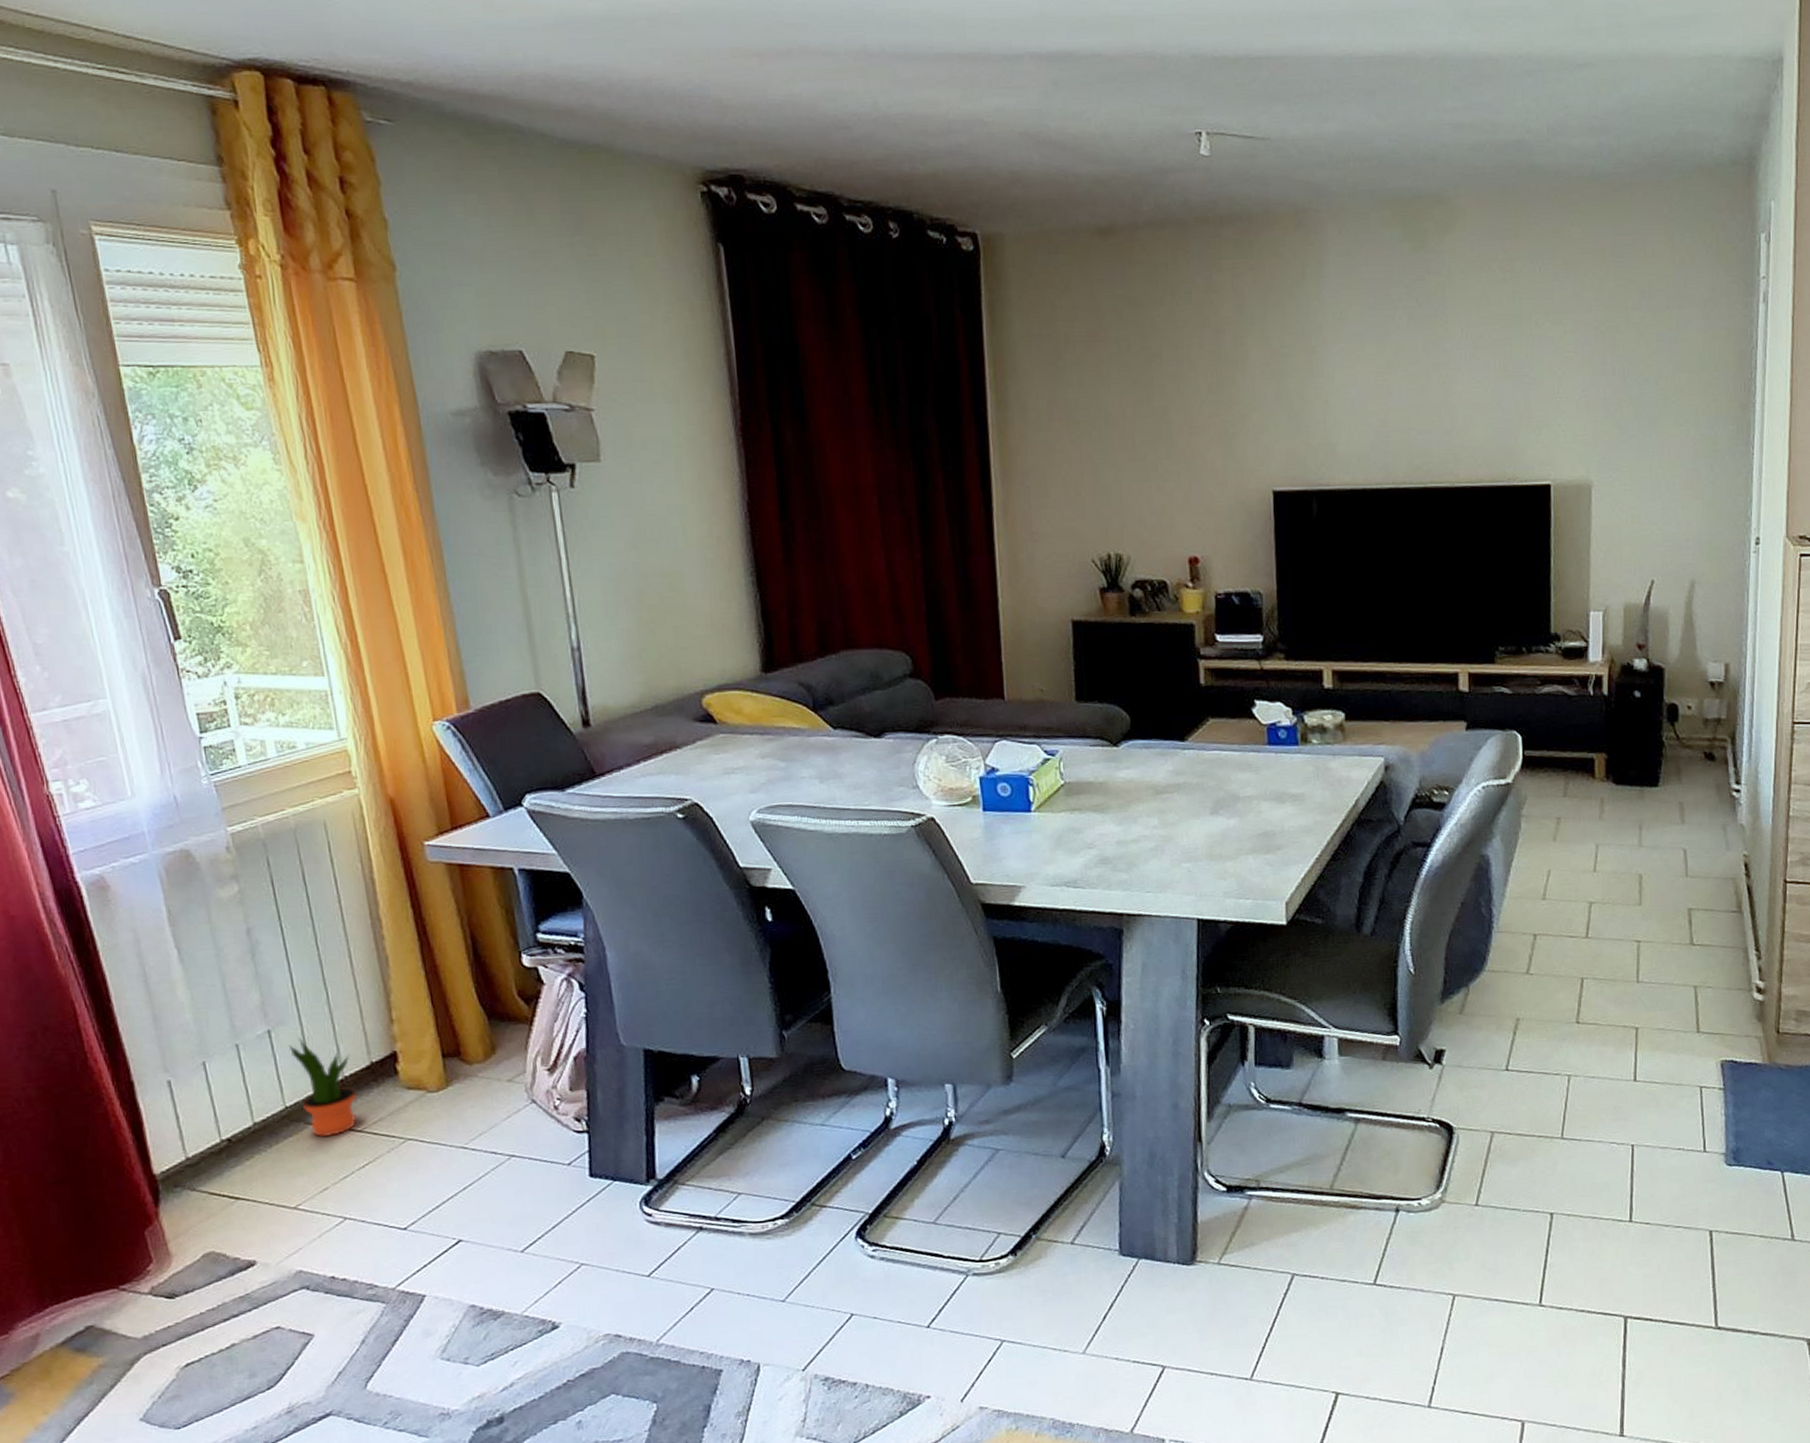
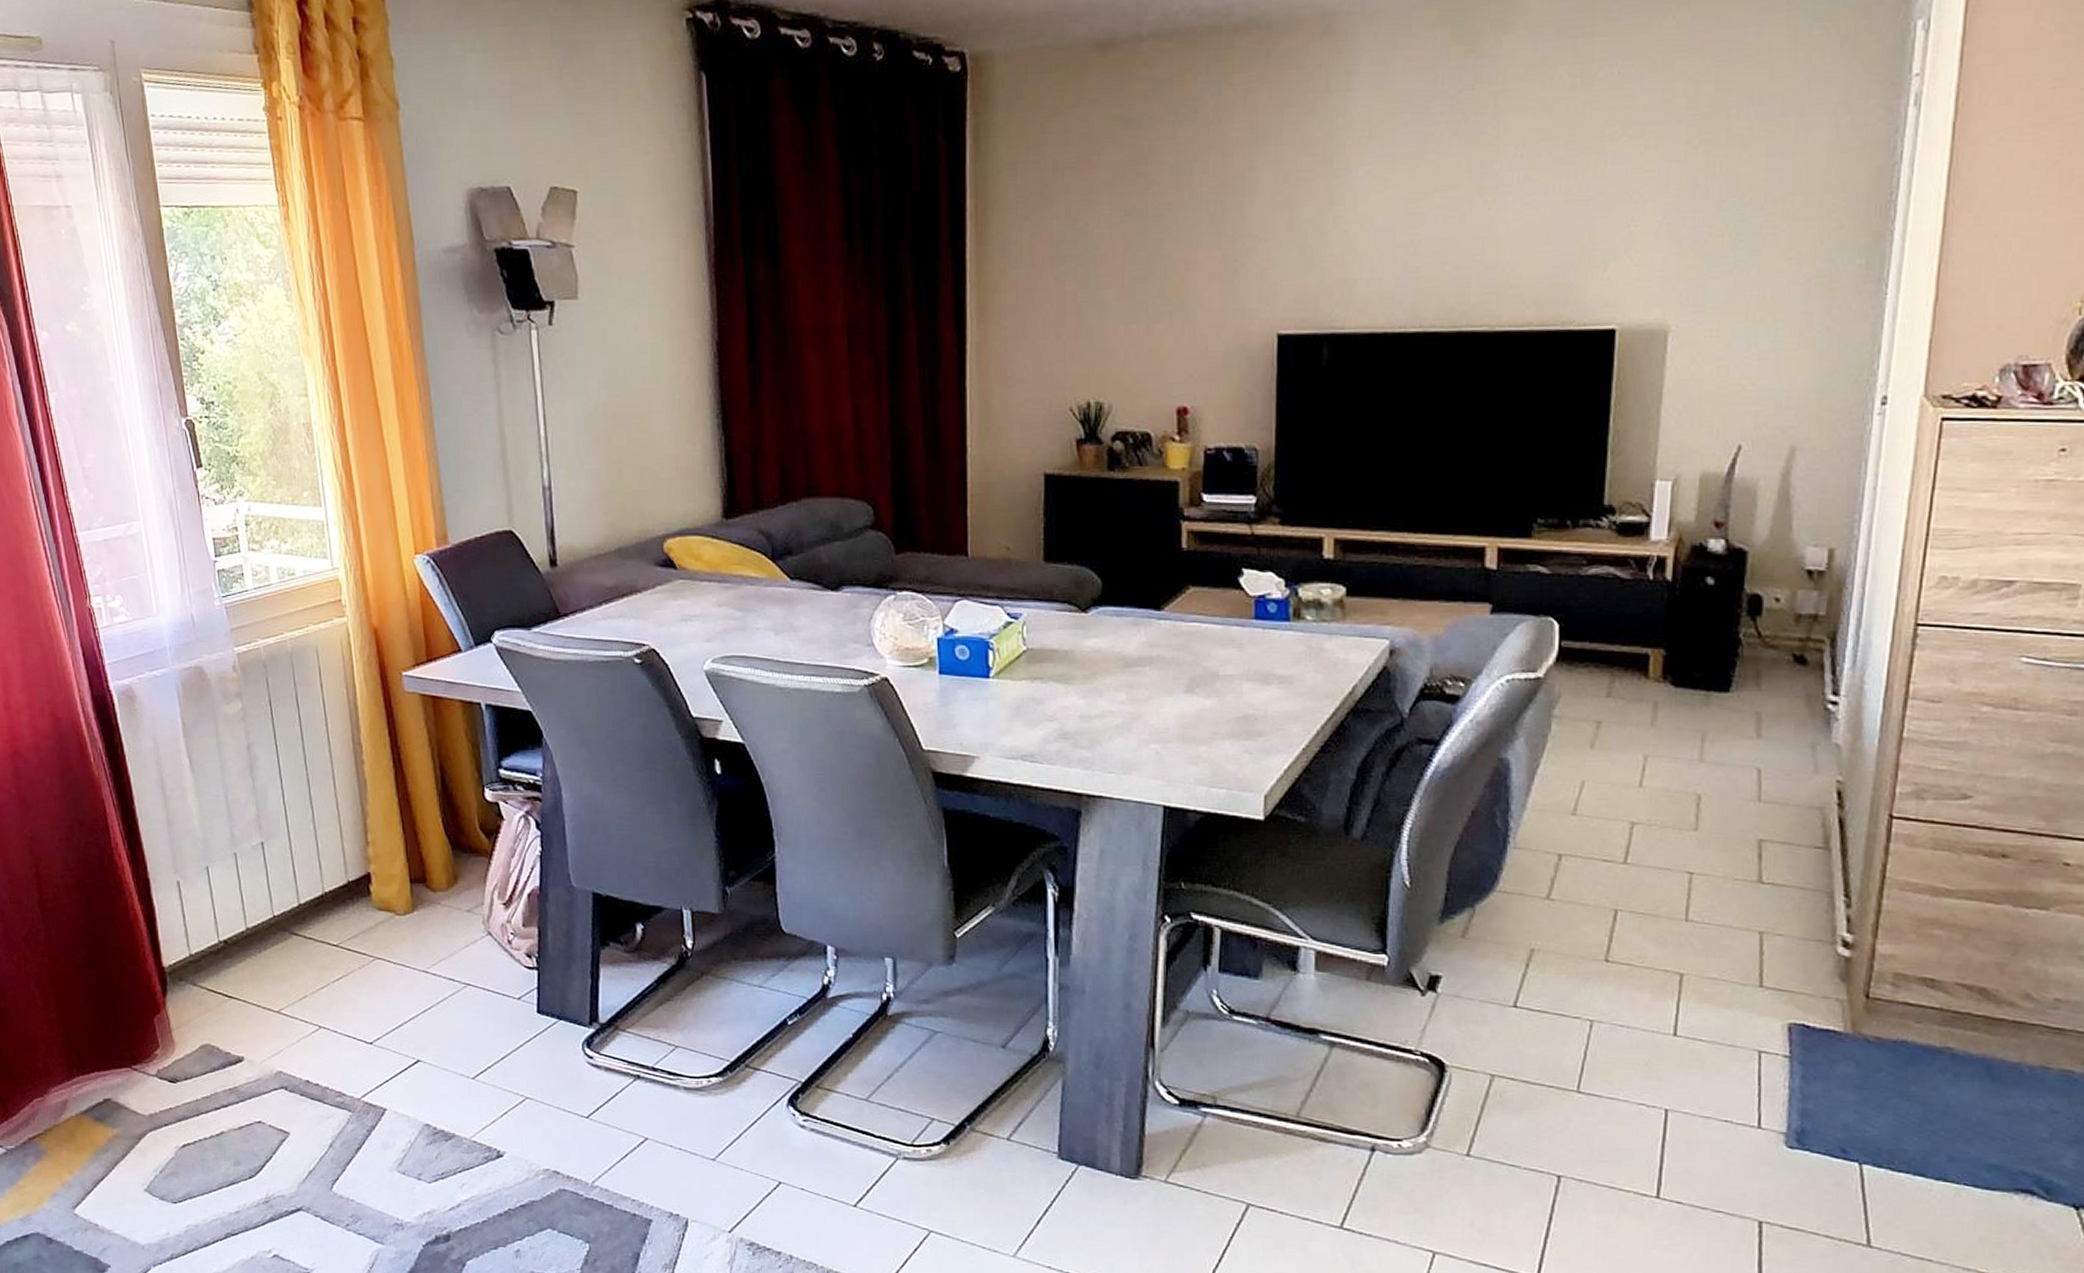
potted plant: present [288,1038,357,1137] -> none [278,852,335,947]

